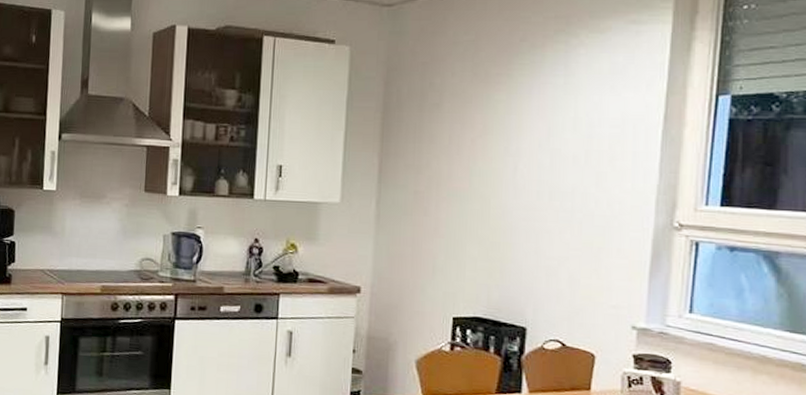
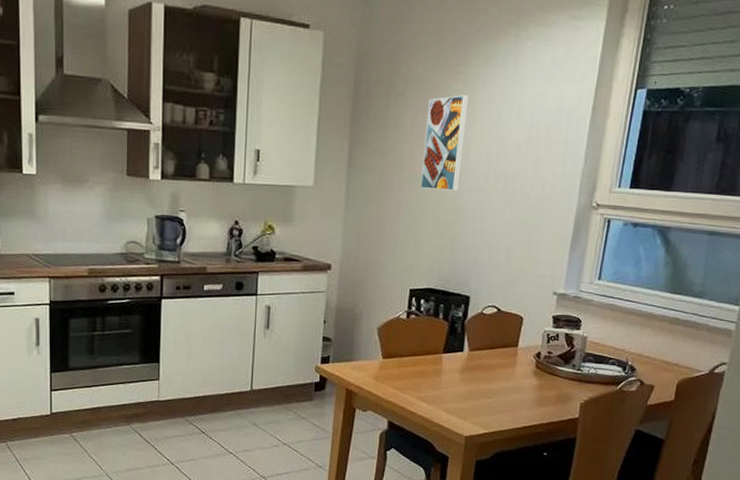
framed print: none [461,106,514,209] -> present [420,95,469,191]

